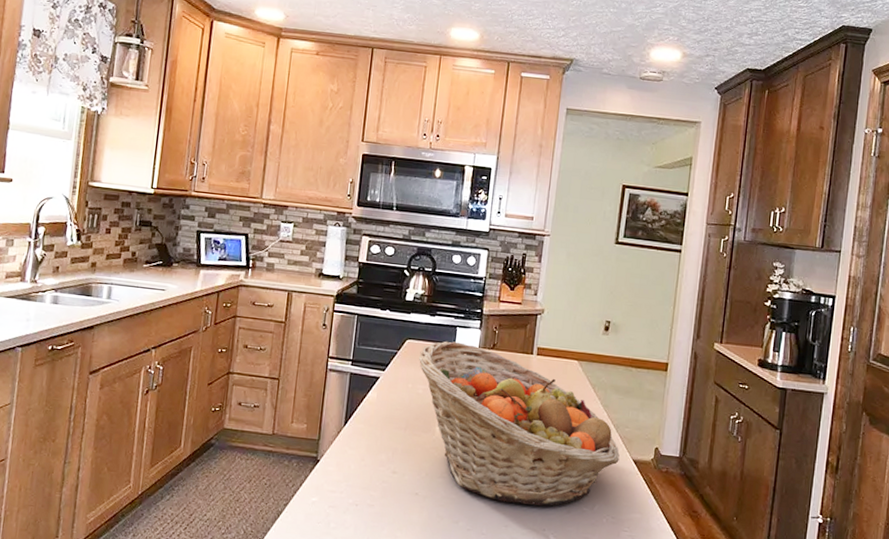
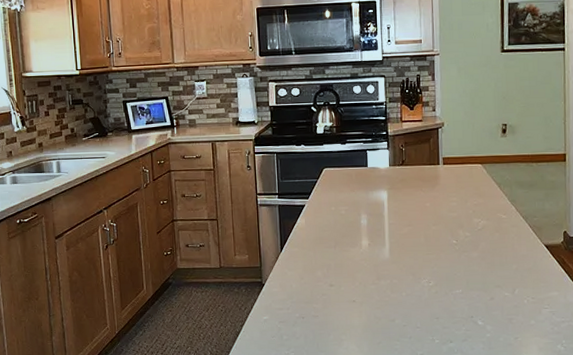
fruit basket: present [419,341,620,506] -> none [337,164,532,298]

